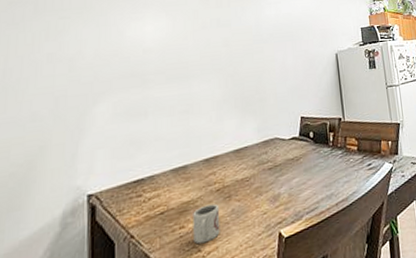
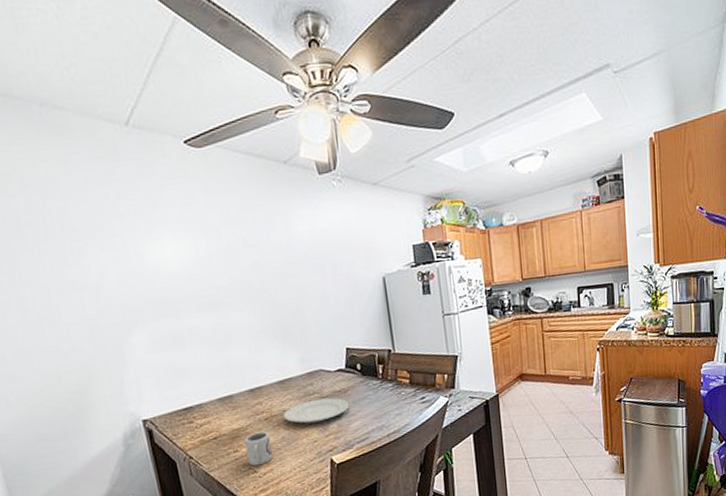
plate: none [235,166,301,195] -> present [282,397,349,424]

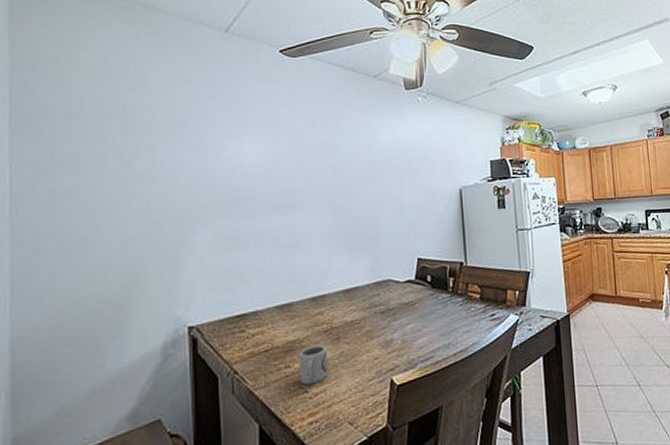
plate: present [282,397,349,424] -> none [344,310,416,338]

